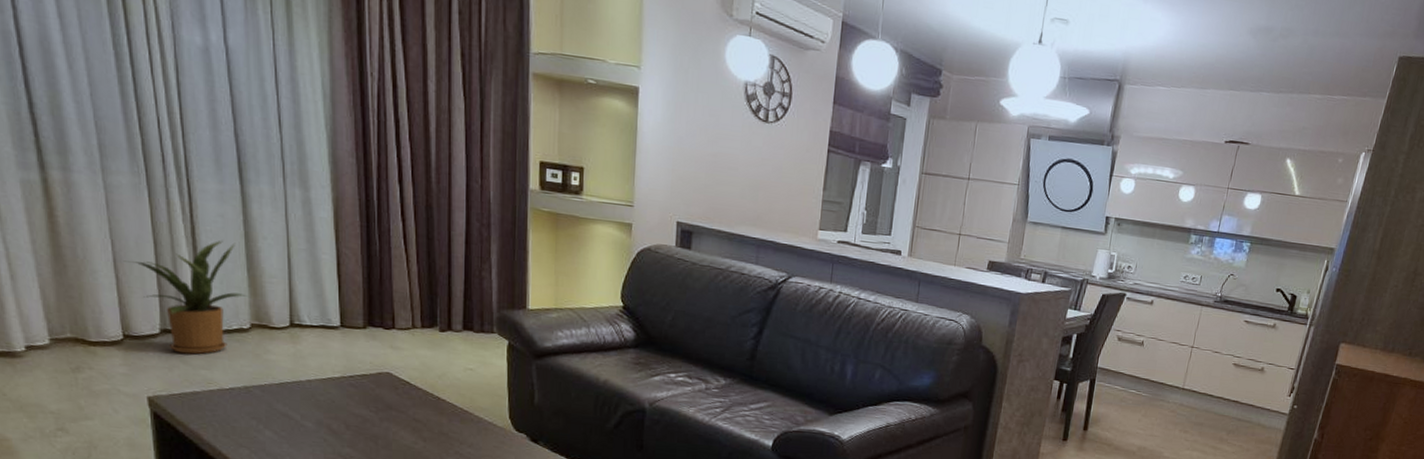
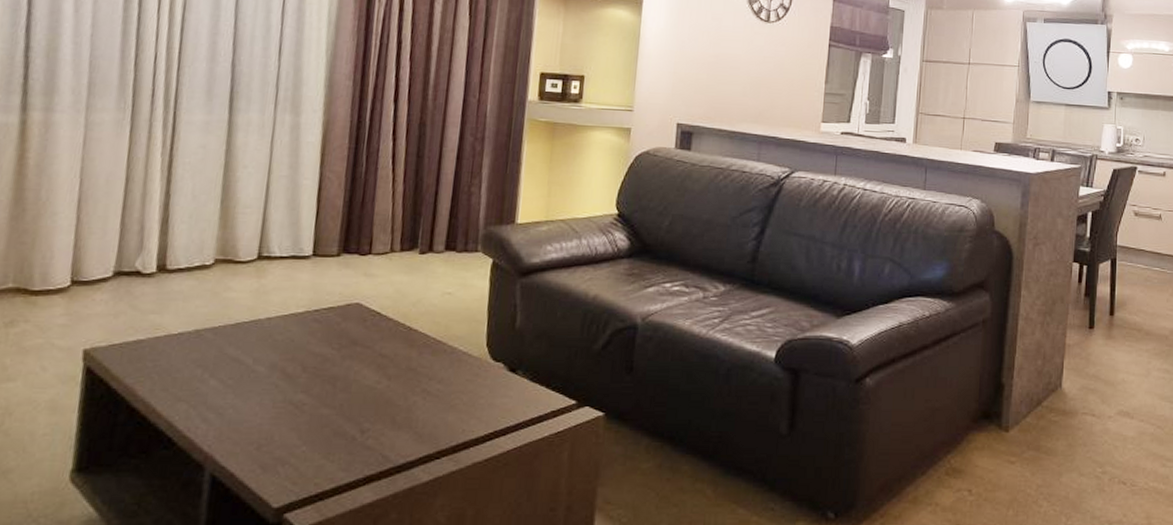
house plant: present [123,240,247,355] -> none [88,171,216,298]

